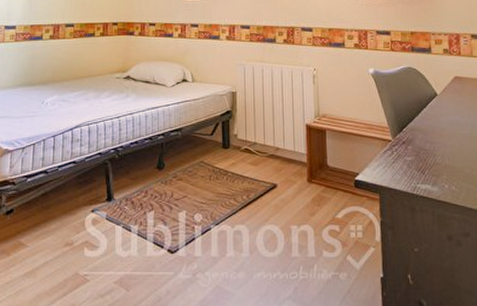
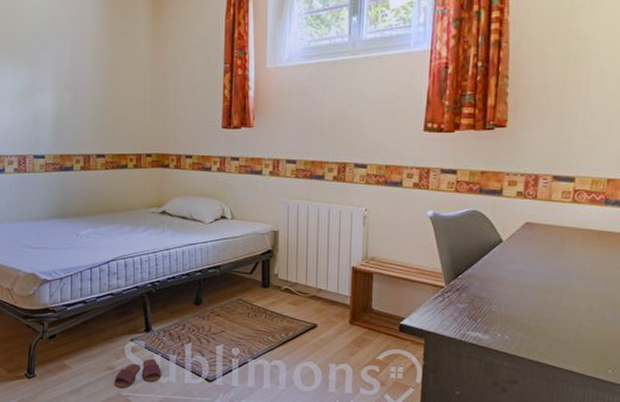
slippers: none [72,230,123,267] -> present [114,358,162,388]

